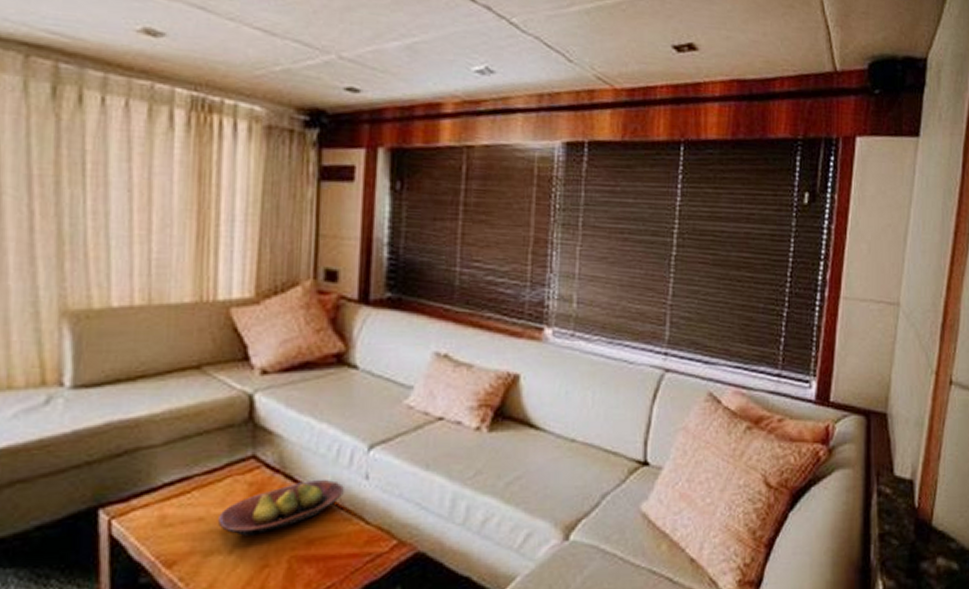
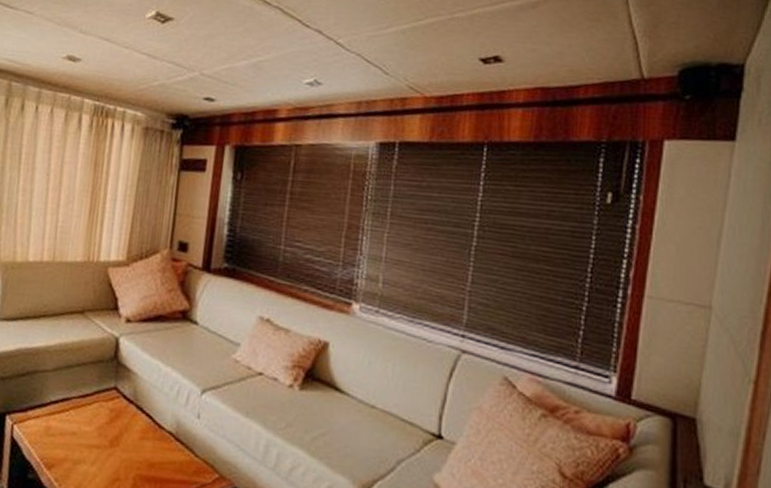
fruit bowl: present [218,479,344,536] -> none [86,413,180,453]

